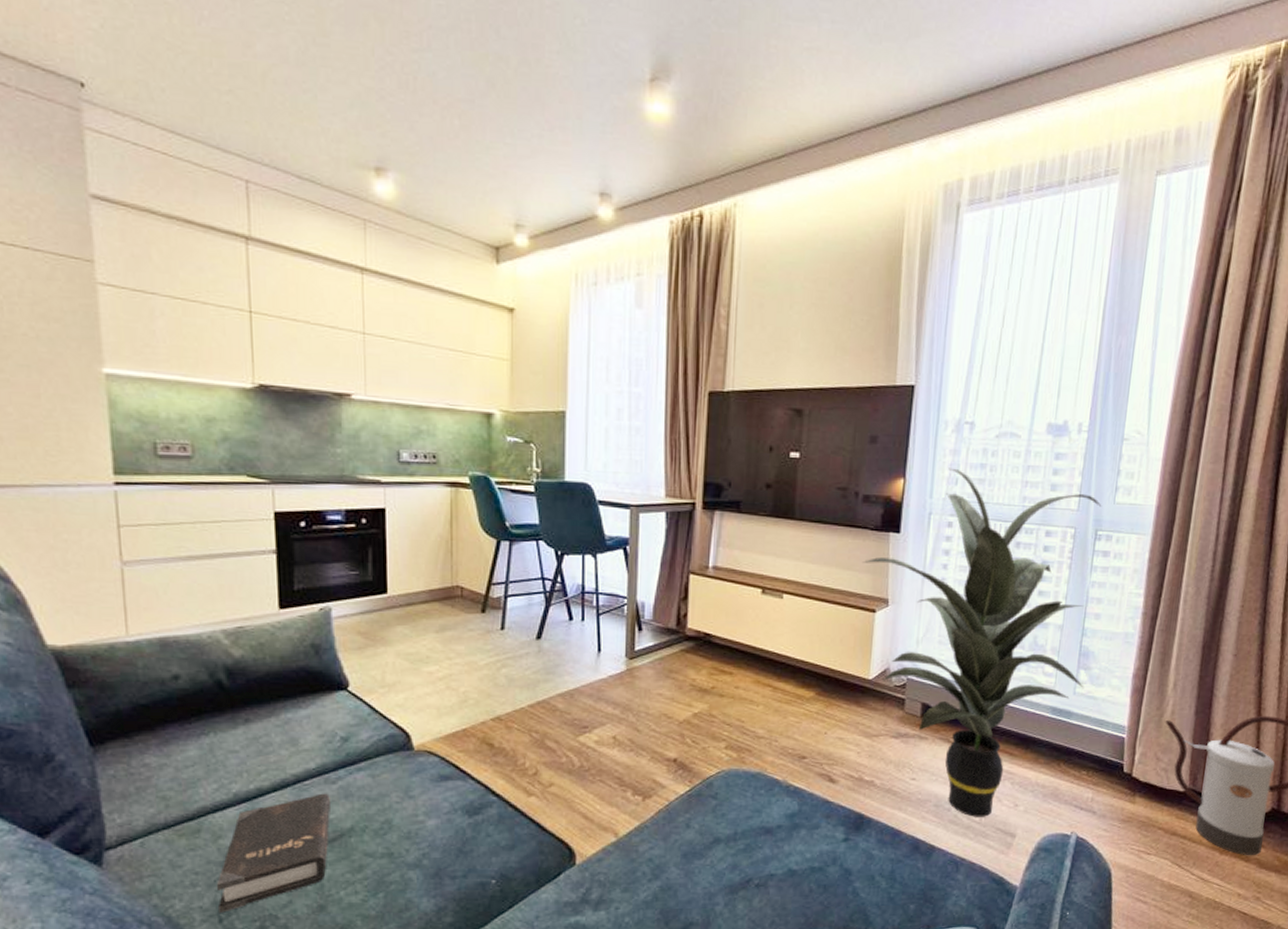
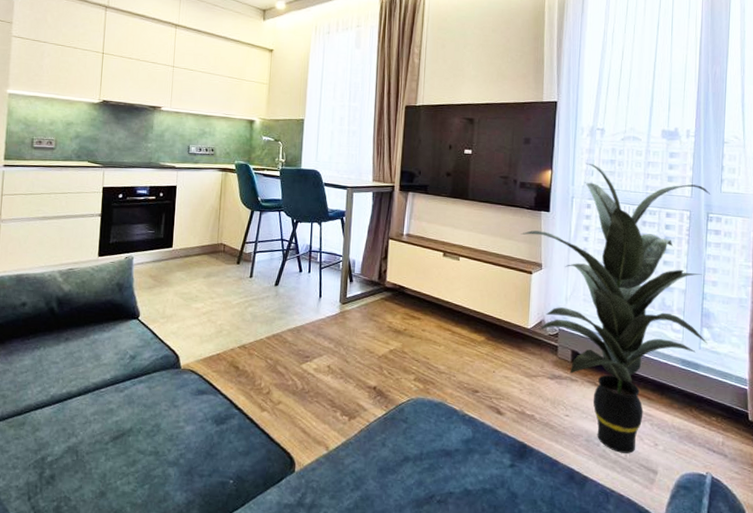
hardback book: present [217,793,332,914] -> none [29,399,118,493]

